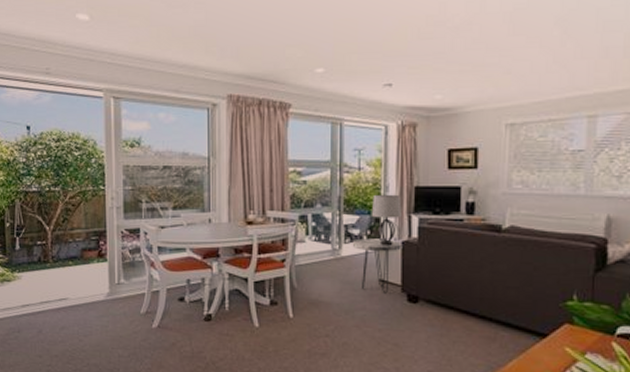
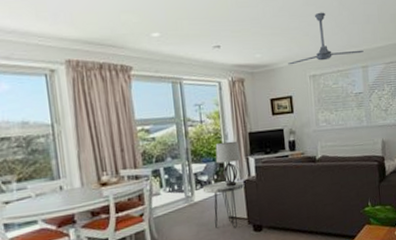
ceiling fan: none [477,44,593,110] -> present [288,12,364,65]

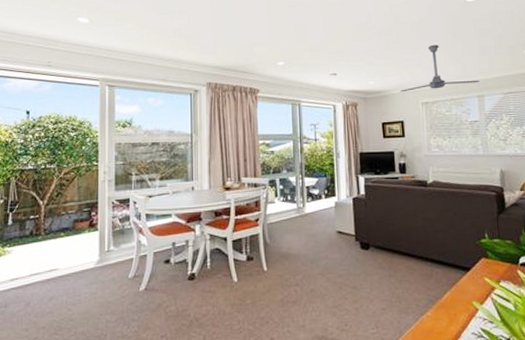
side table: present [202,181,245,229] -> none [313,197,354,243]
lamp: present [215,141,241,187] -> none [327,159,351,203]

